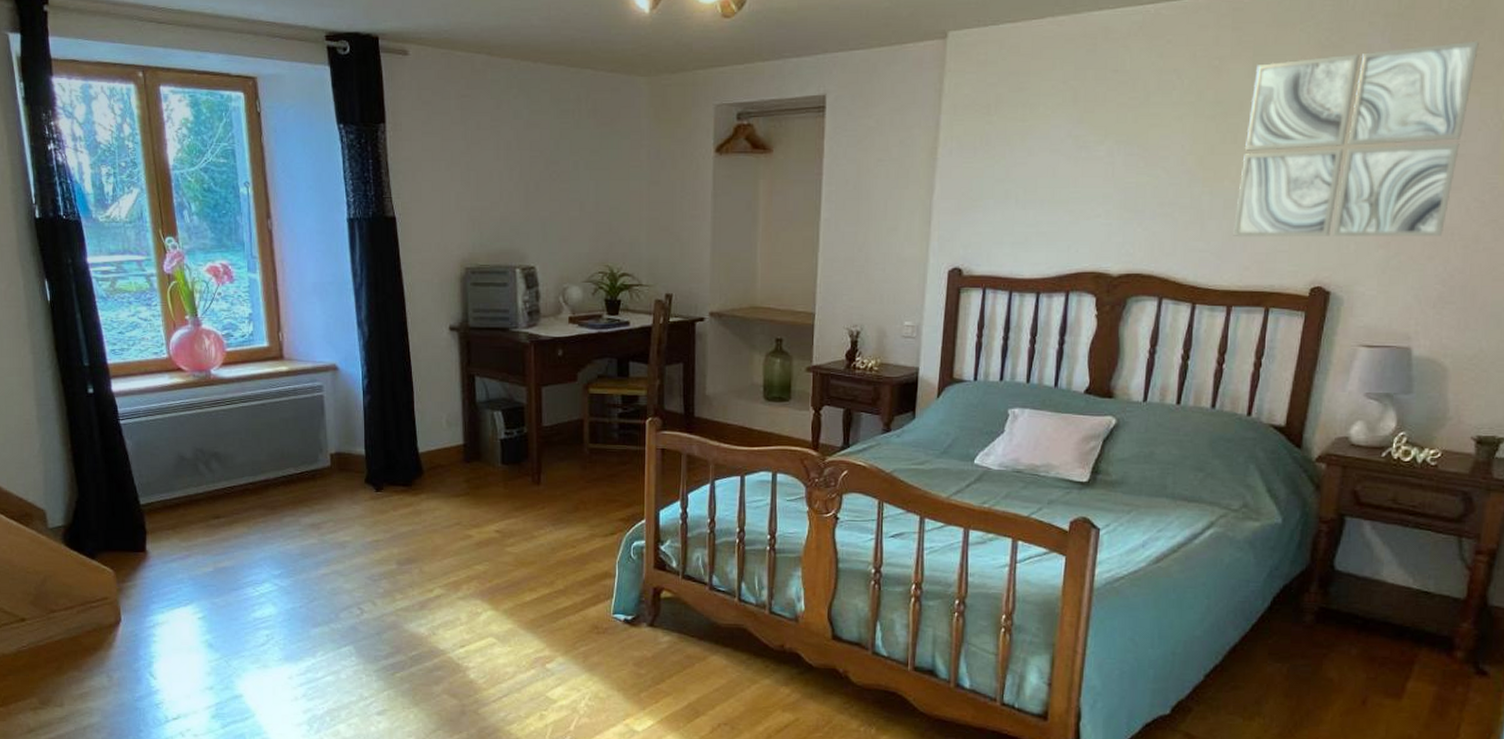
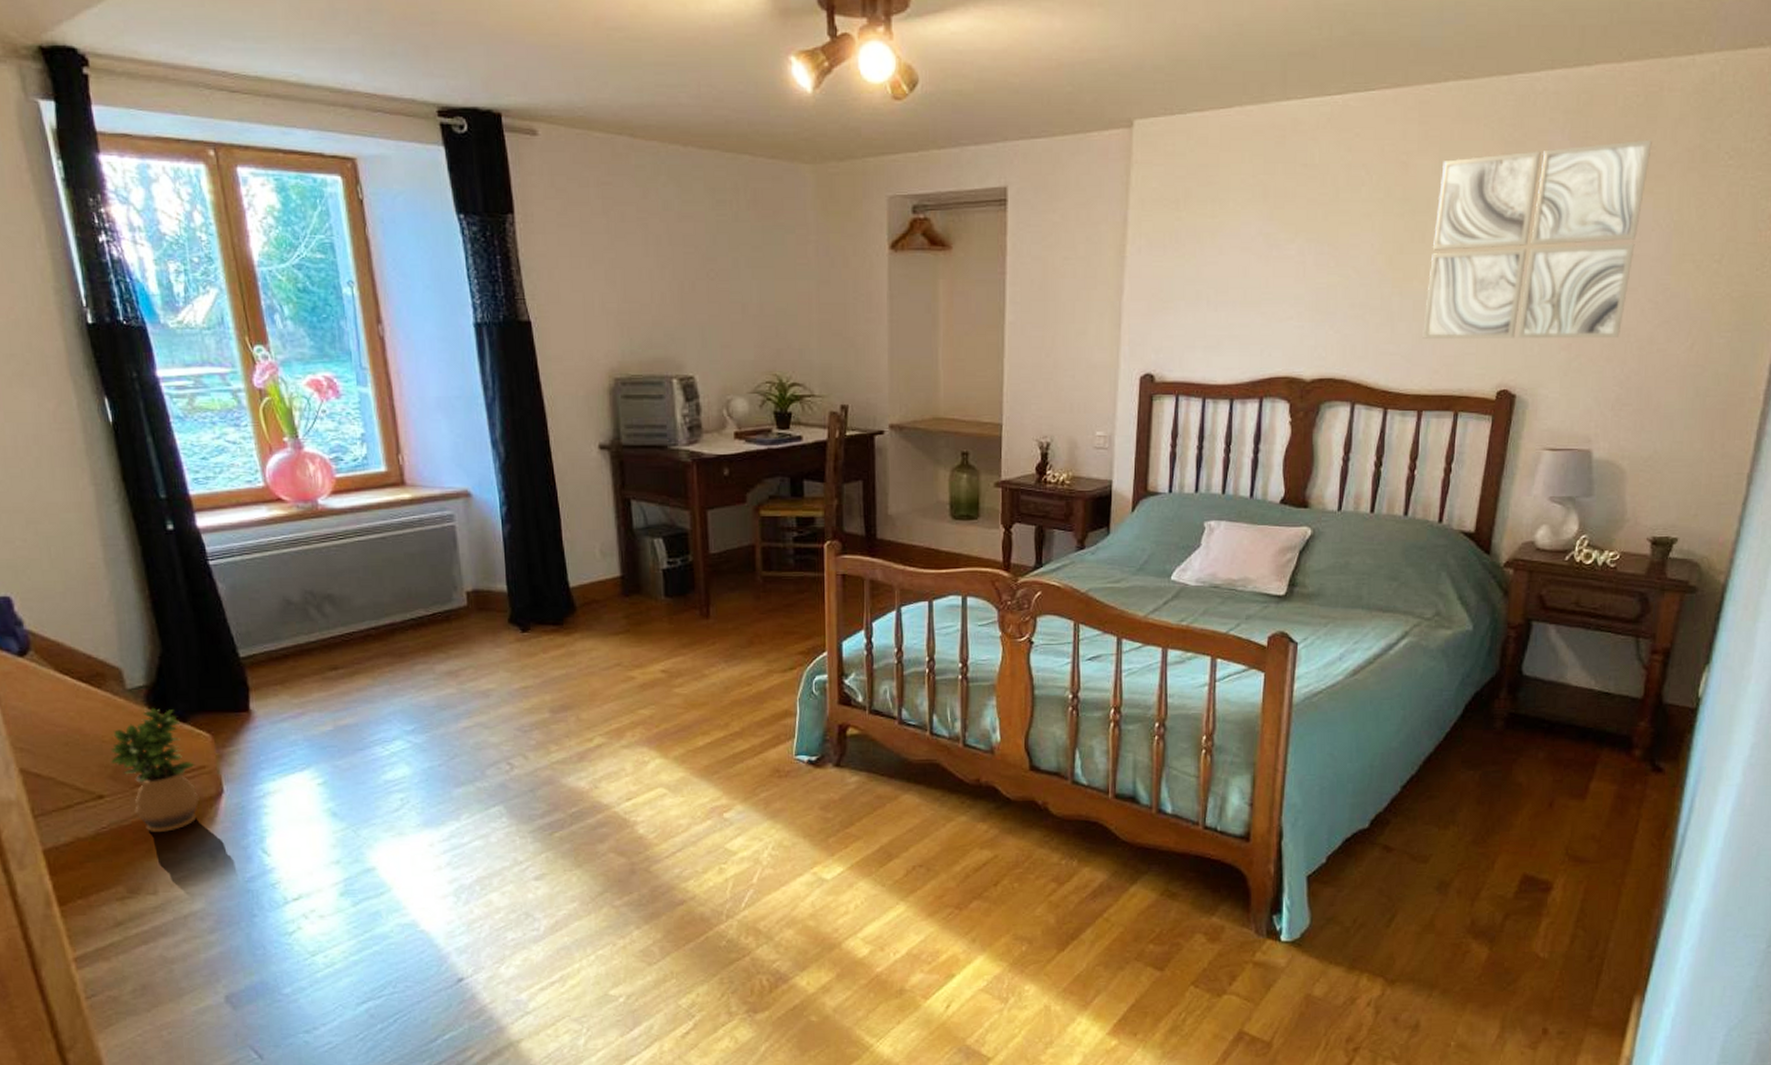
potted plant: none [33,544,101,653] -> present [111,707,200,832]

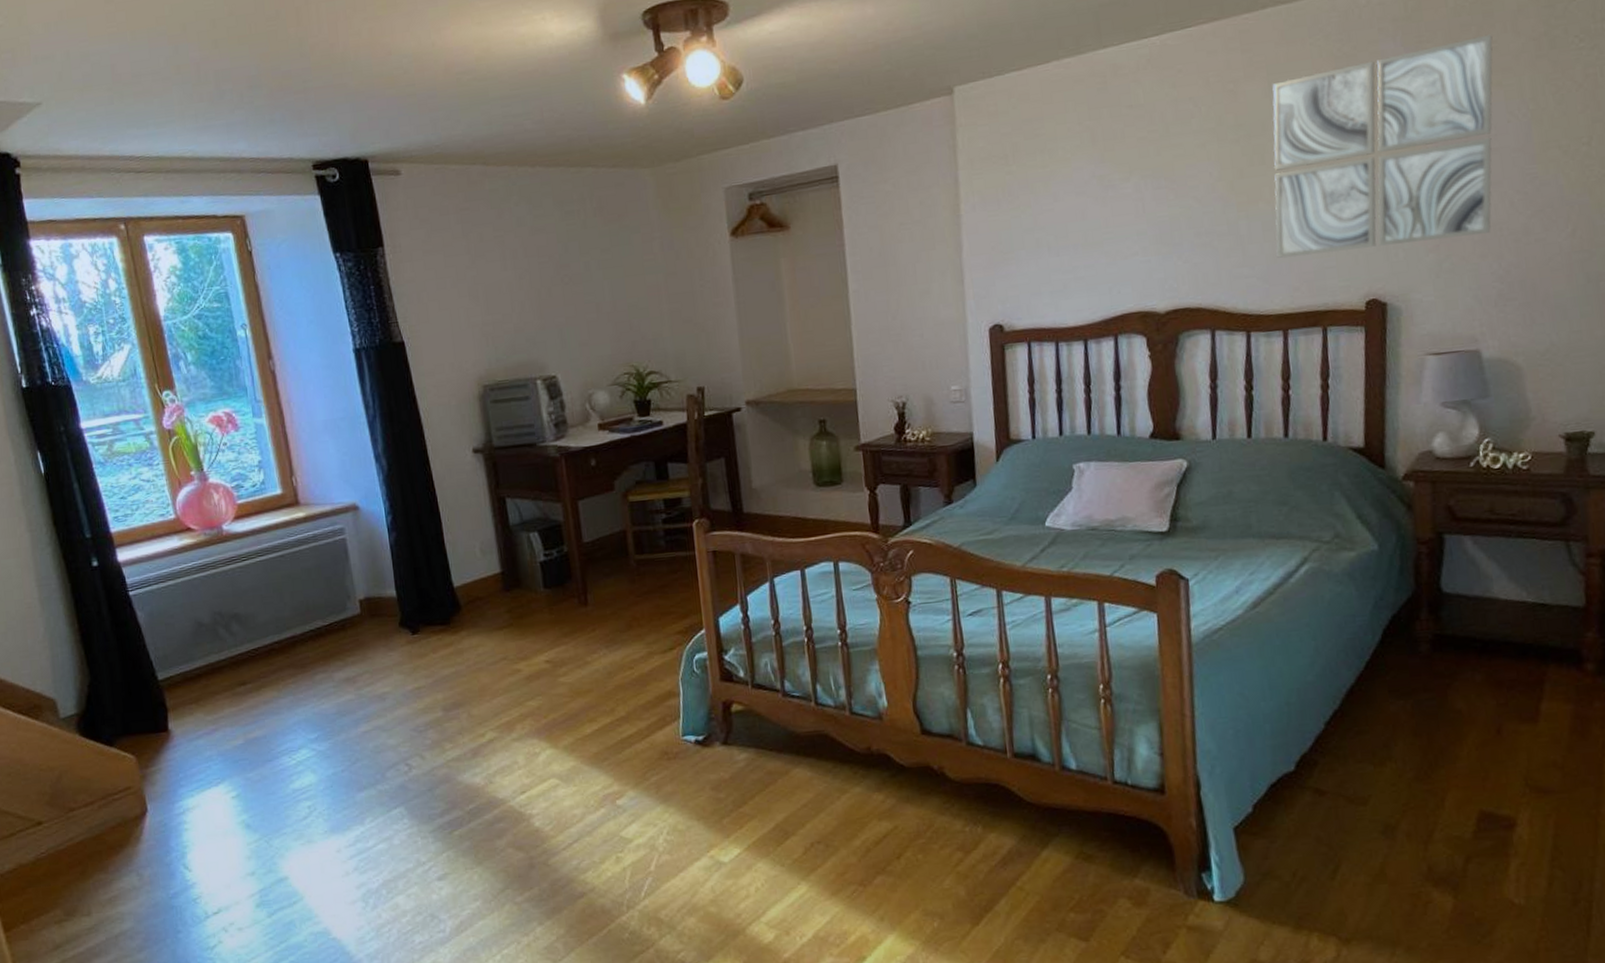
potted plant: present [111,707,200,832] -> none [48,734,126,855]

